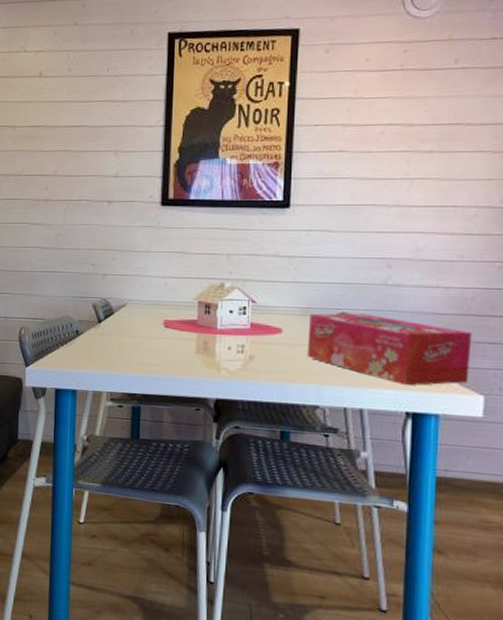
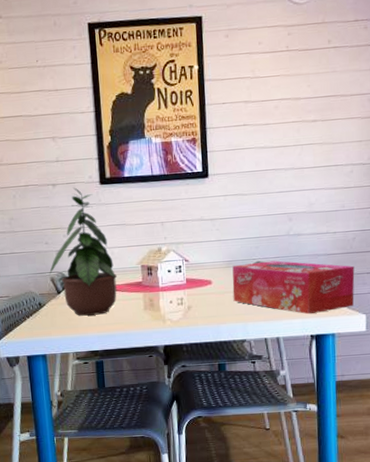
potted plant: none [91,206,168,353] -> present [48,187,117,316]

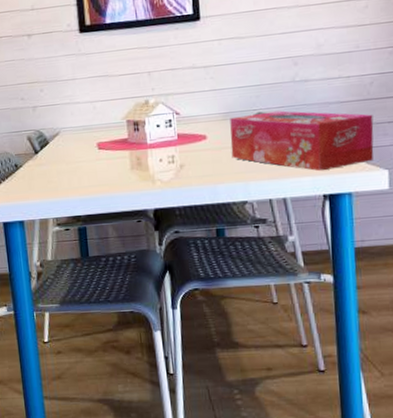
potted plant: present [48,187,117,316] -> none [25,37,100,178]

